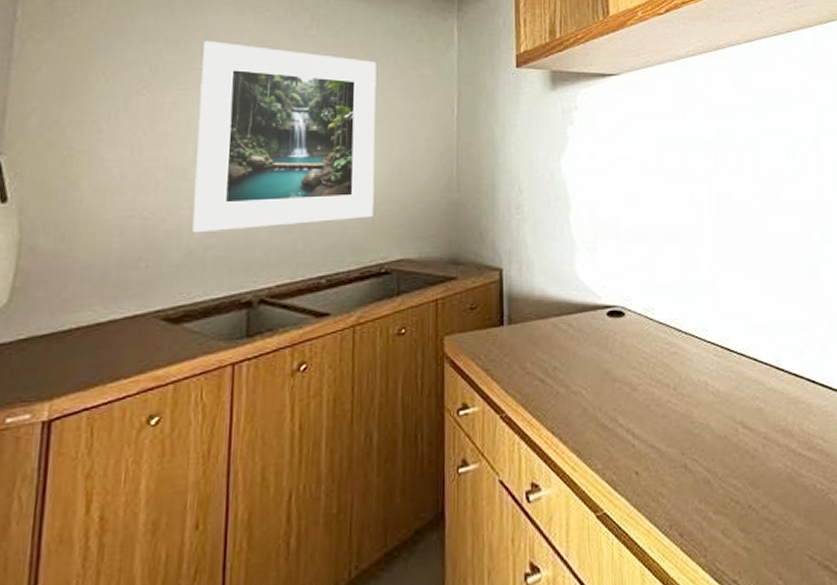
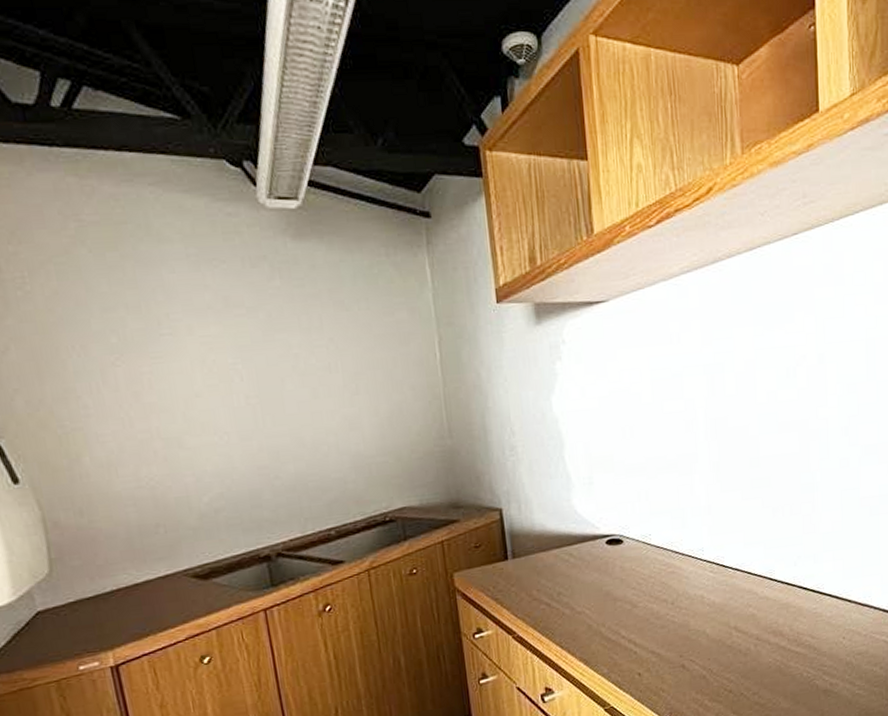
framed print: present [191,41,377,233] -> none [166,302,370,498]

